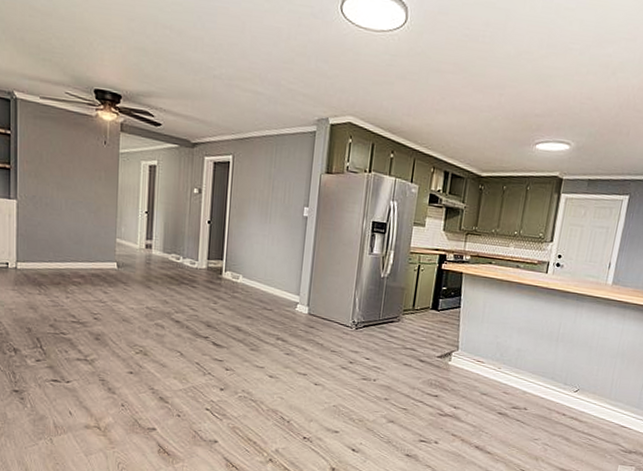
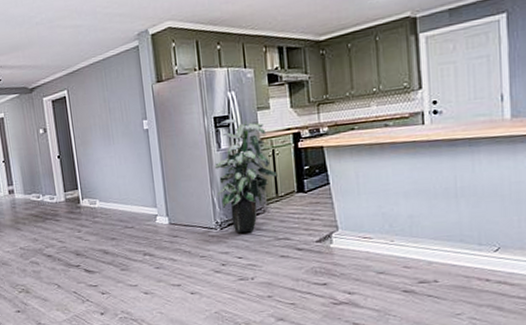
indoor plant: none [359,226,418,338] -> present [214,118,278,233]

